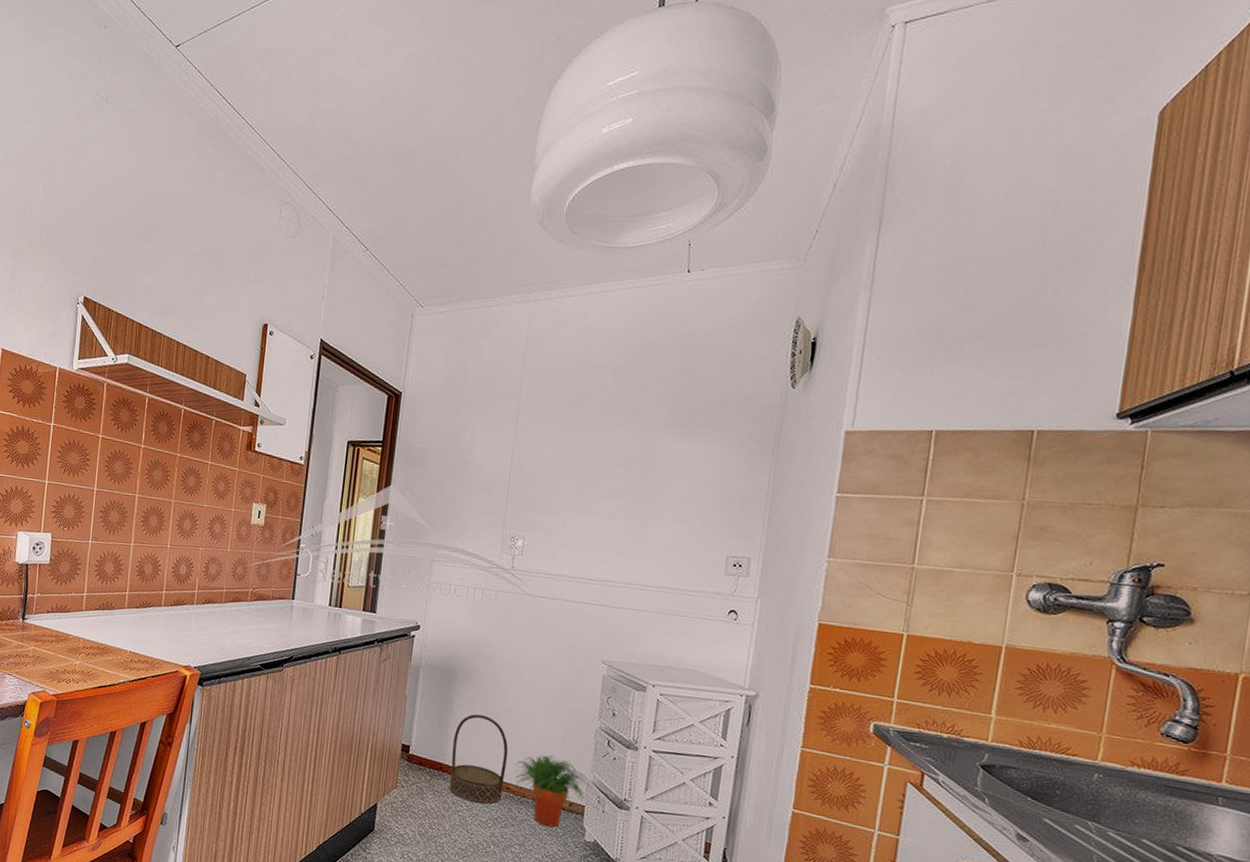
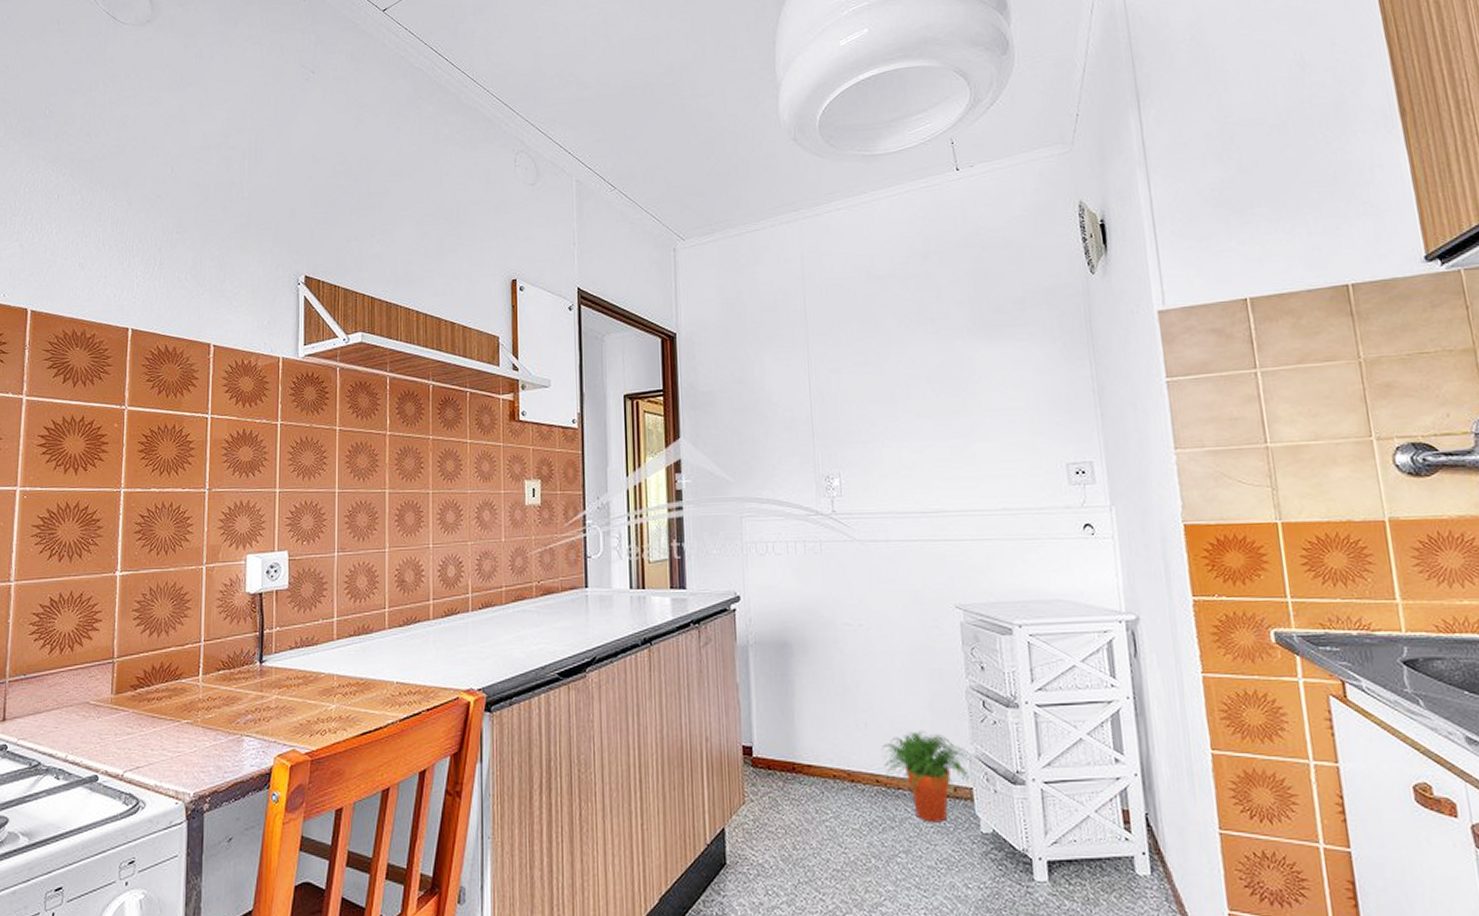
basket: present [449,714,509,805] -> none [802,694,873,806]

